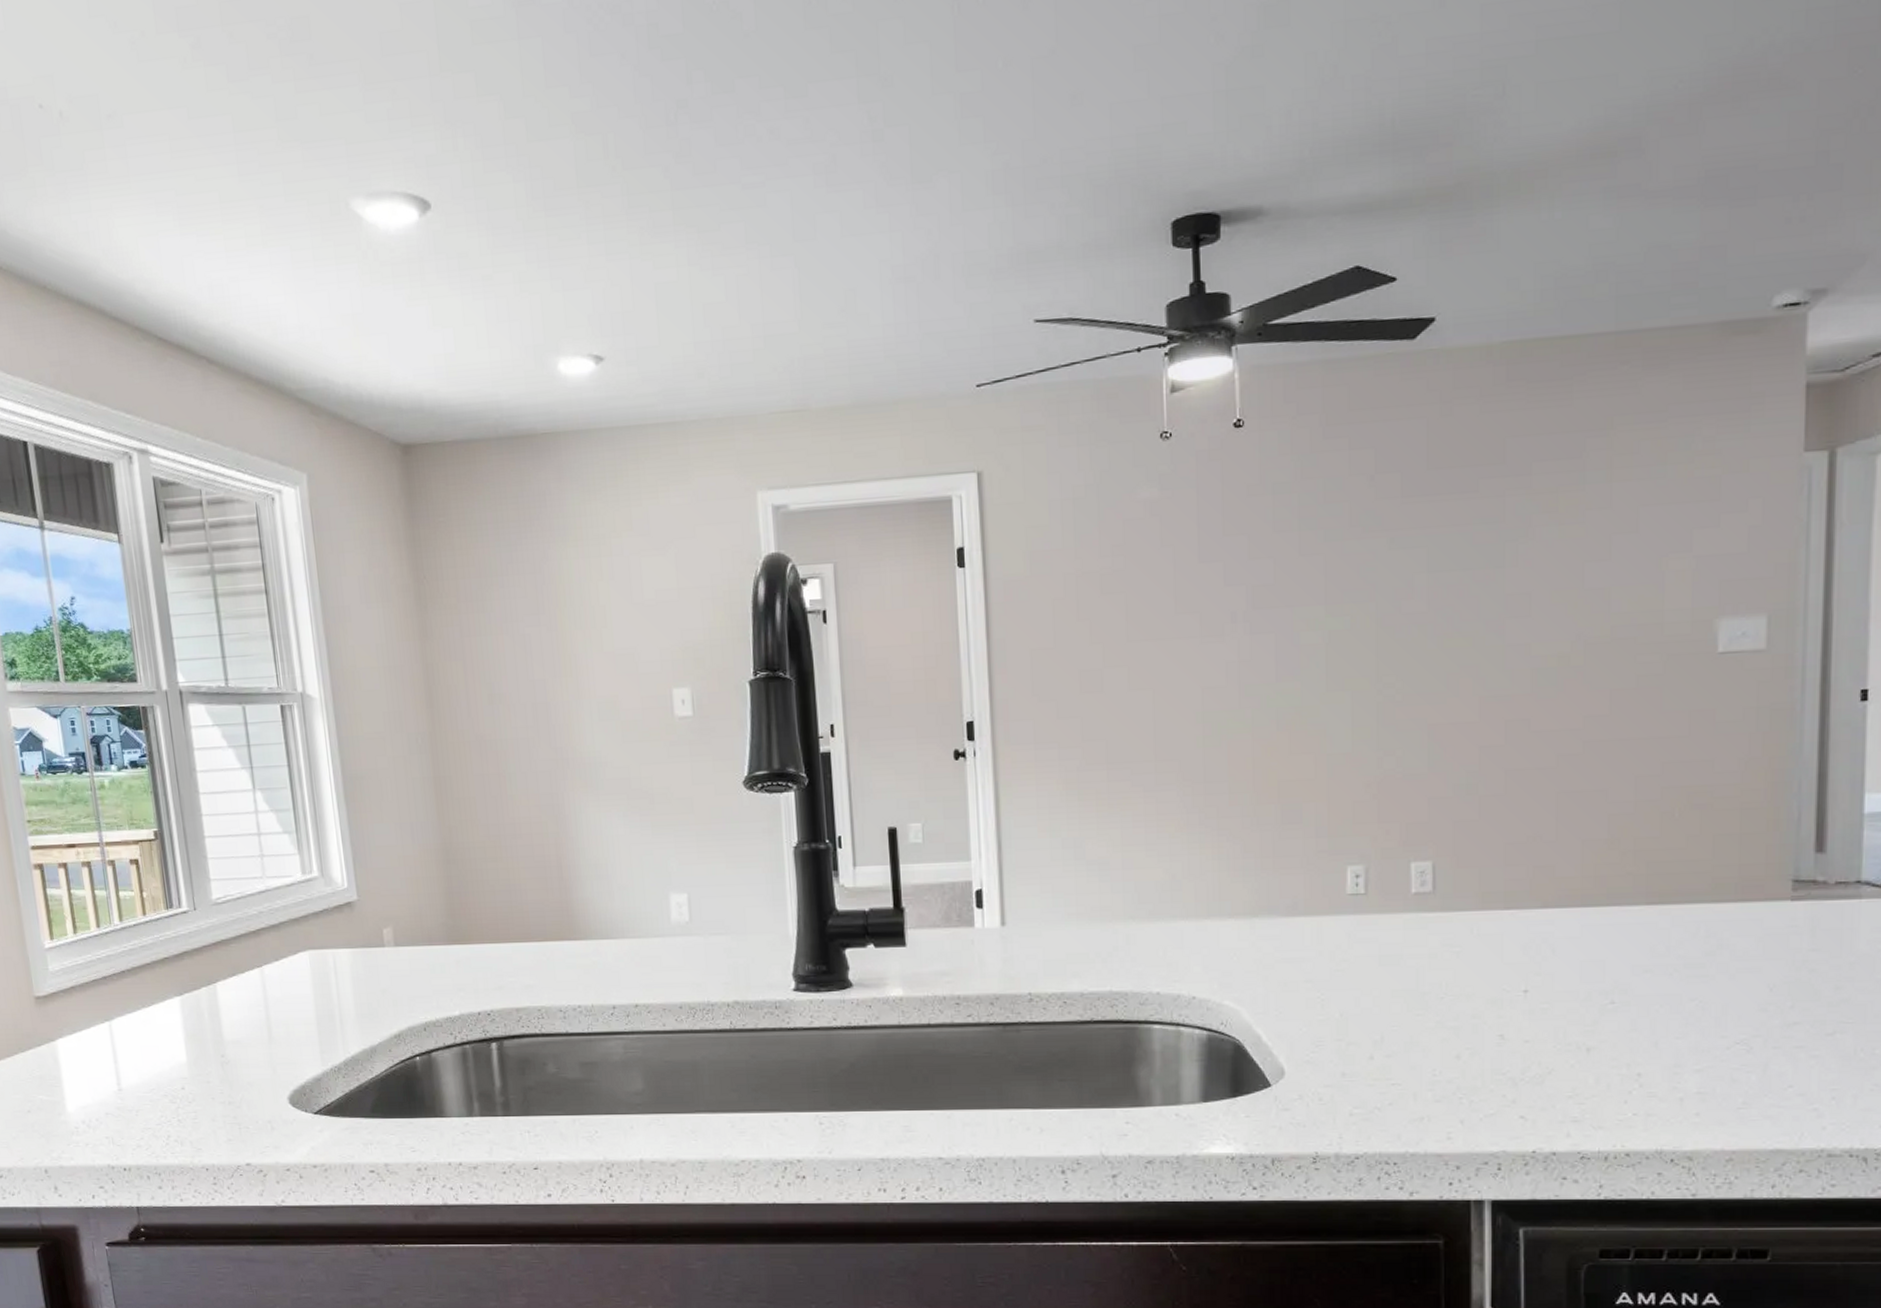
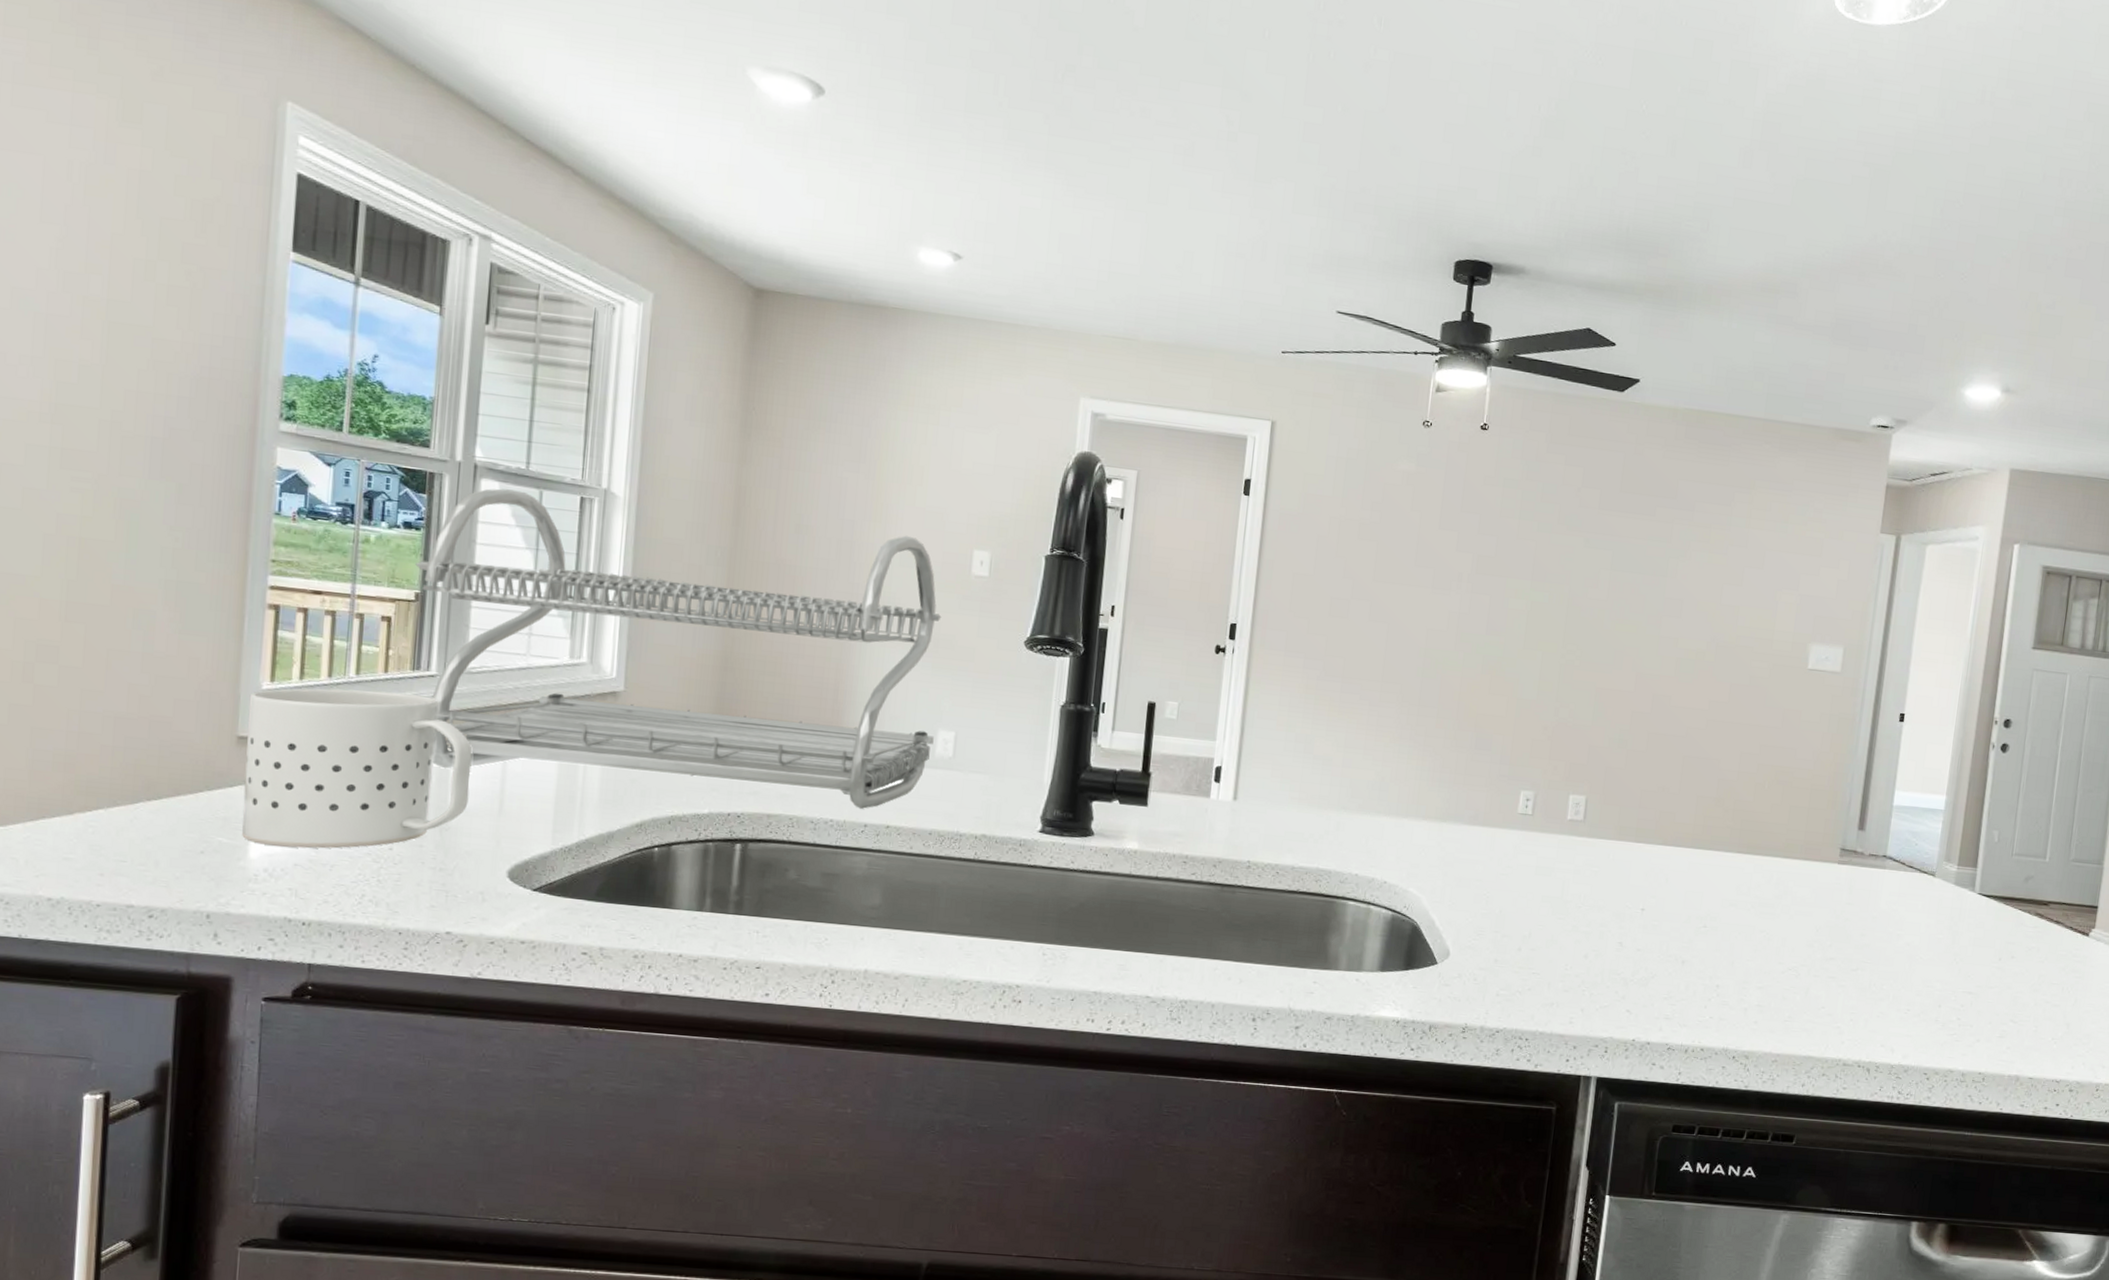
mug: none [36,933,241,1098] -> present [242,688,473,849]
dish rack: none [148,685,667,1003] -> present [415,488,942,809]

